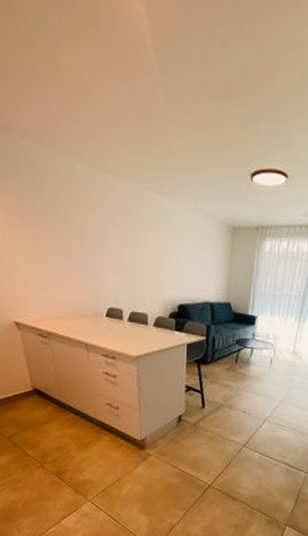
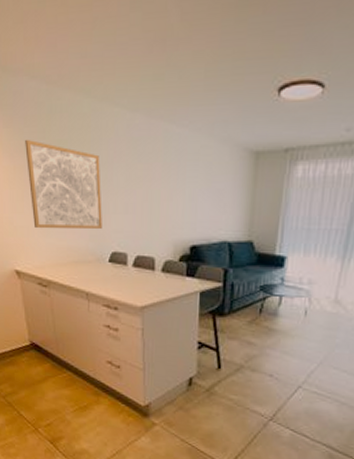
wall art: none [19,196,99,287] -> present [25,139,102,230]

